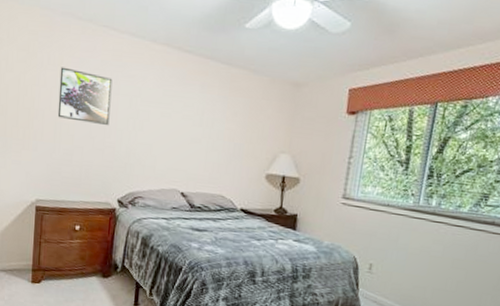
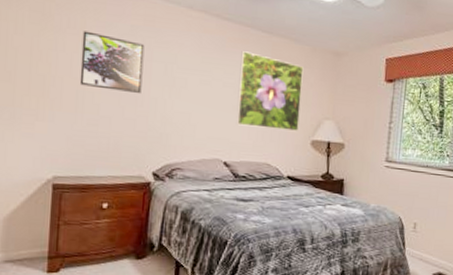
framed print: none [193,83,262,164] -> present [236,51,304,131]

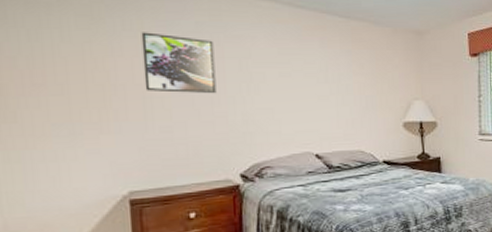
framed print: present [236,51,304,131] -> none [319,38,389,115]

